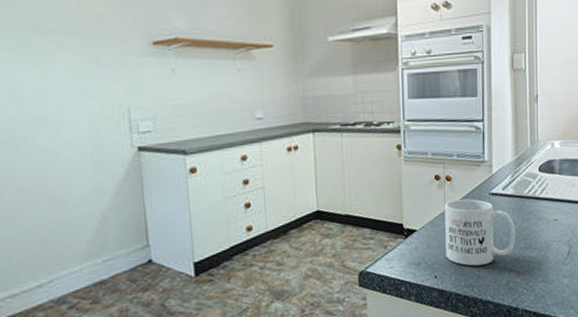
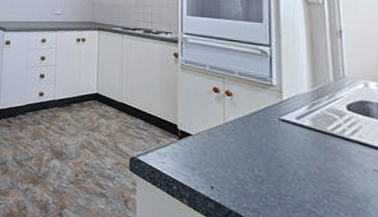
mug: present [445,199,515,266] -> none [224,115,316,194]

